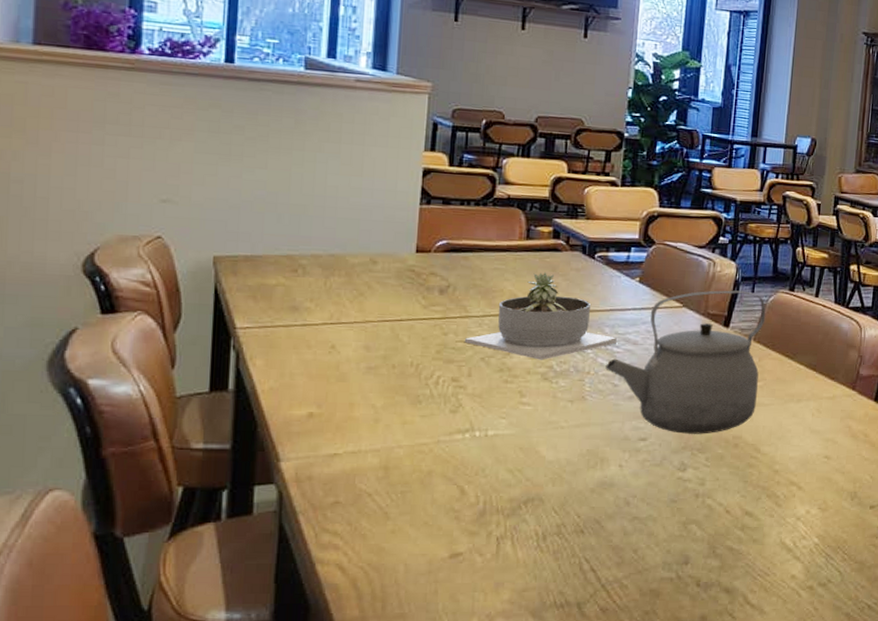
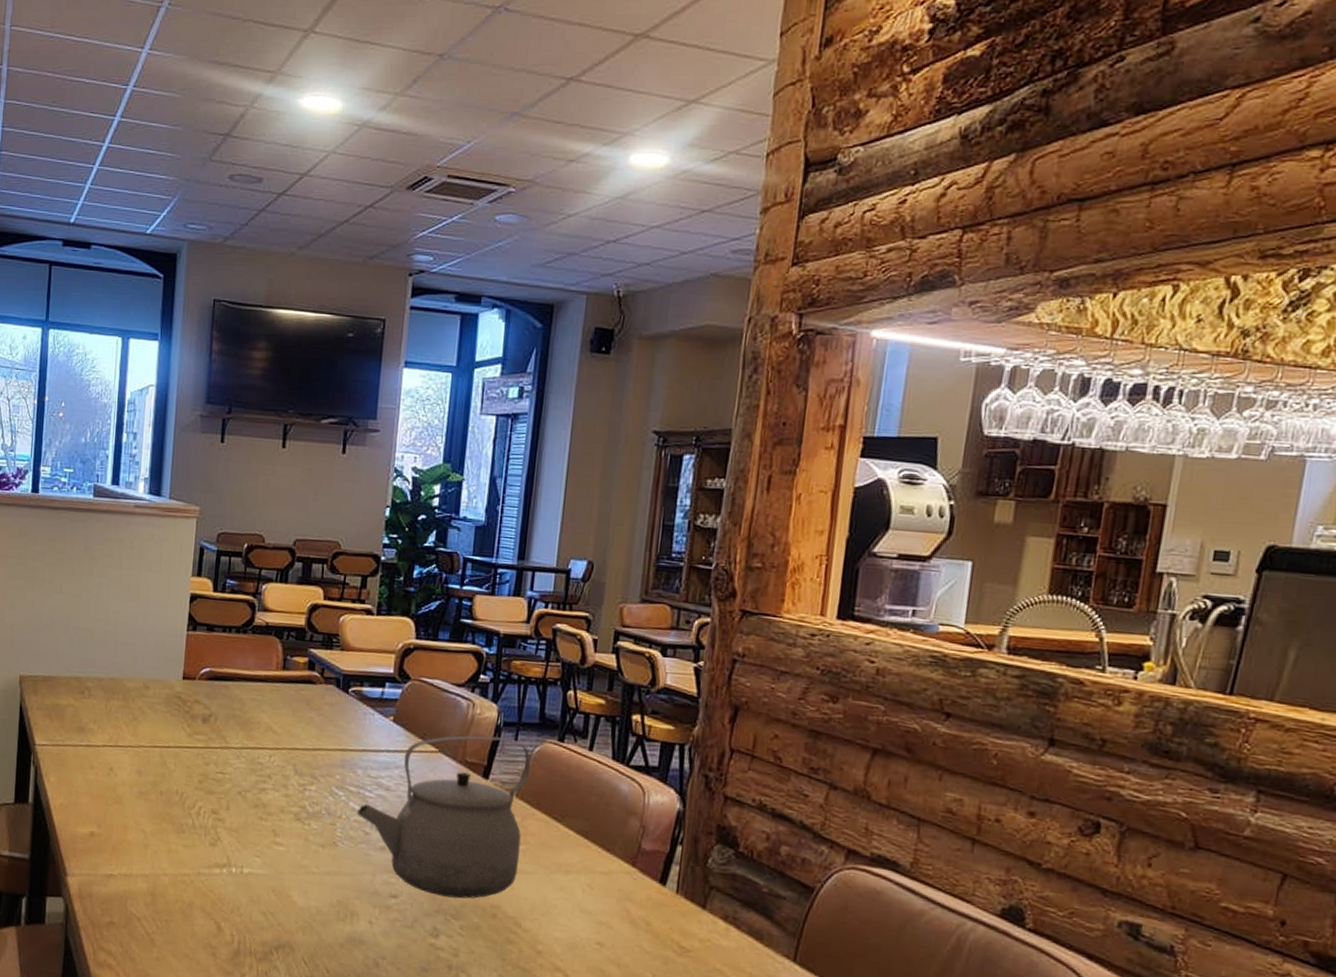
succulent planter: present [464,271,617,360] -> none [223,705,369,799]

